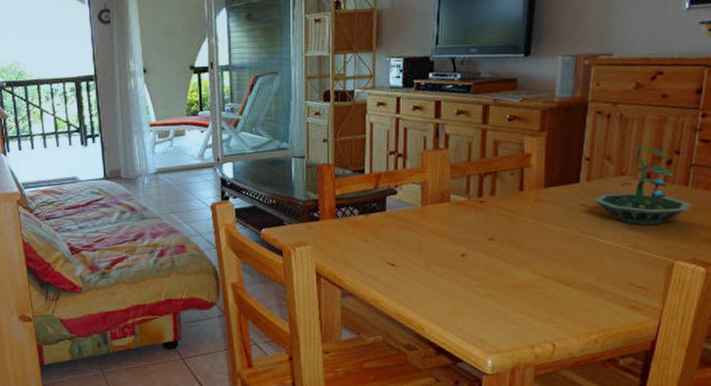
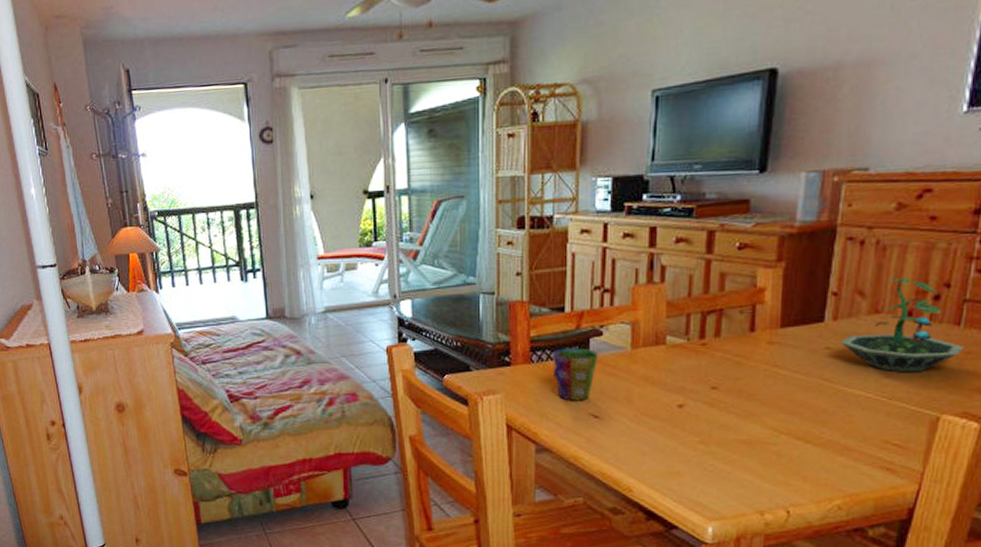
cup: none [355,205,394,251] -> present [553,348,599,401]

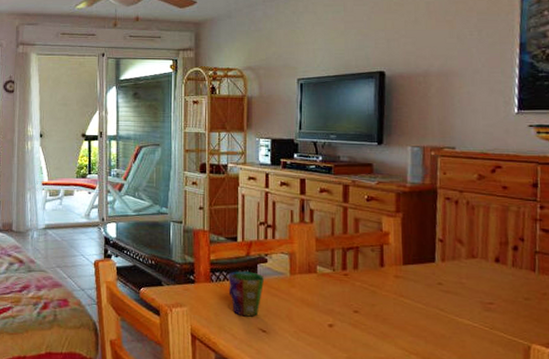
terrarium: present [840,277,964,373] -> none [449,230,541,308]

